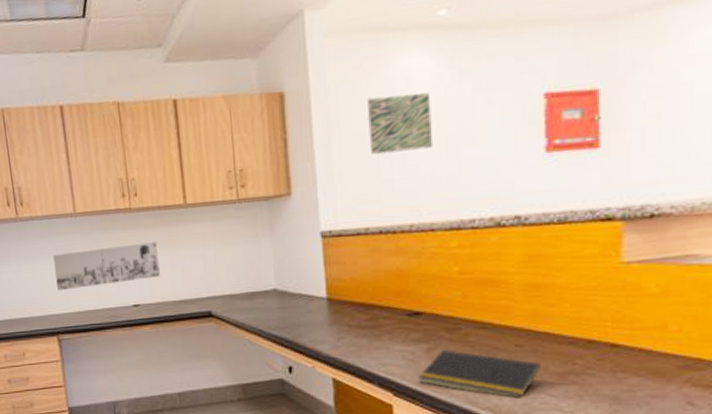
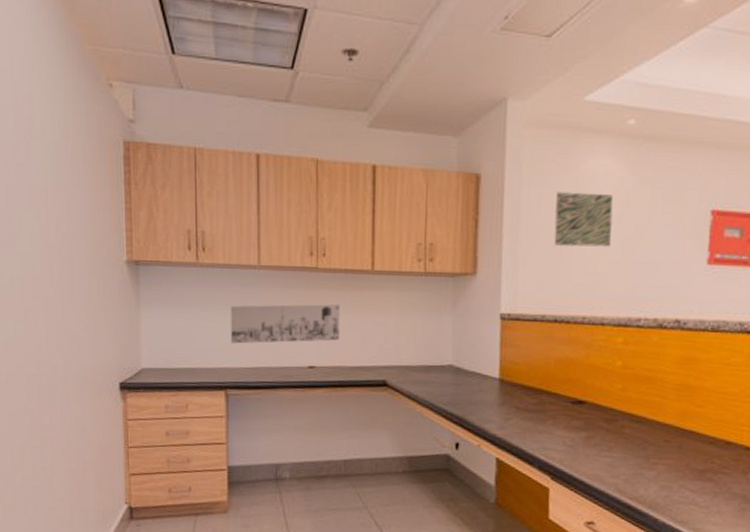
notepad: present [418,350,541,399] -> none [575,439,685,491]

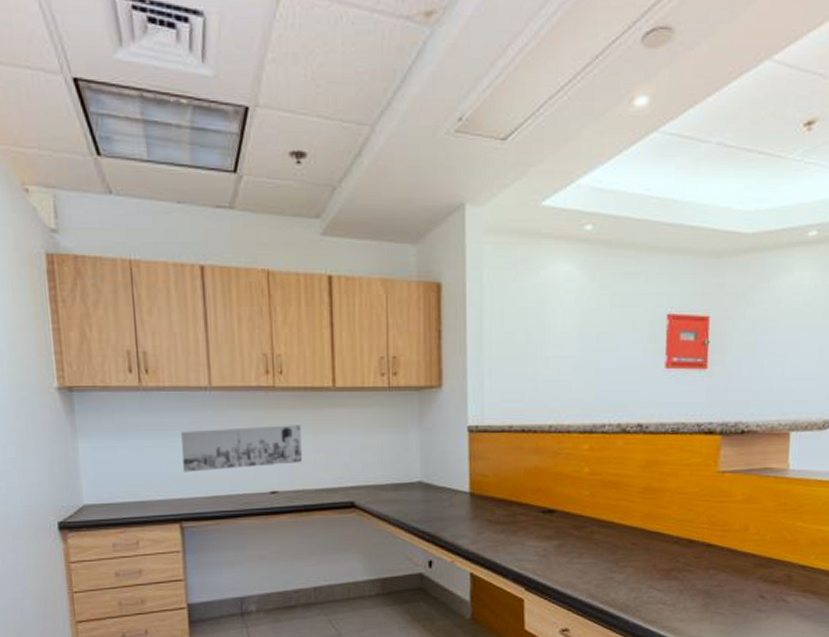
wall art: present [554,192,614,247] -> none [518,300,574,354]

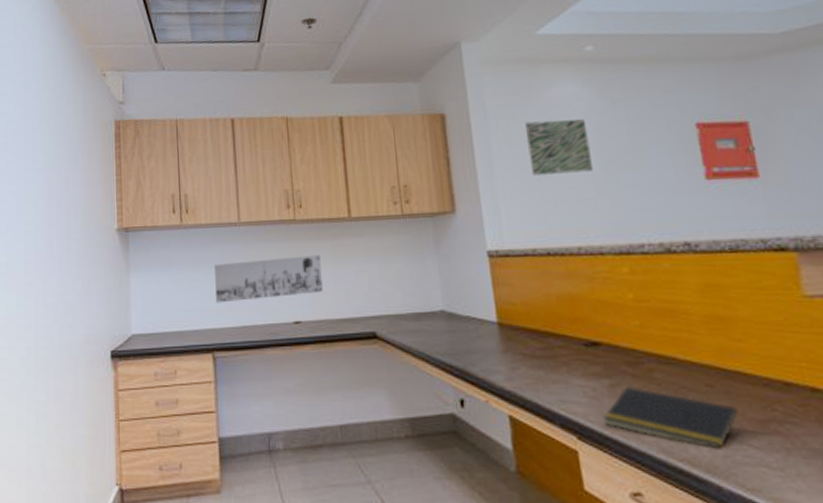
wall art: none [518,300,574,354] -> present [525,119,594,175]
notepad: none [548,547,652,593] -> present [603,387,738,449]

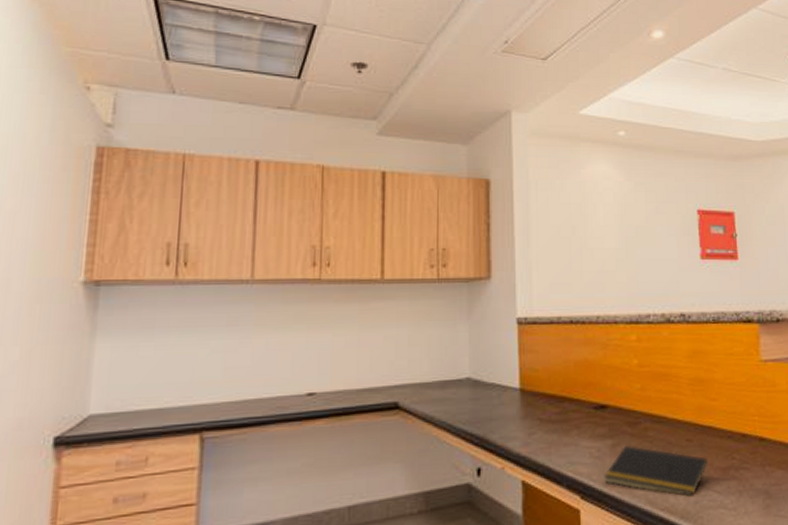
wall art: present [213,255,323,303] -> none [212,319,345,374]
wall art: present [525,119,594,175] -> none [562,195,616,246]

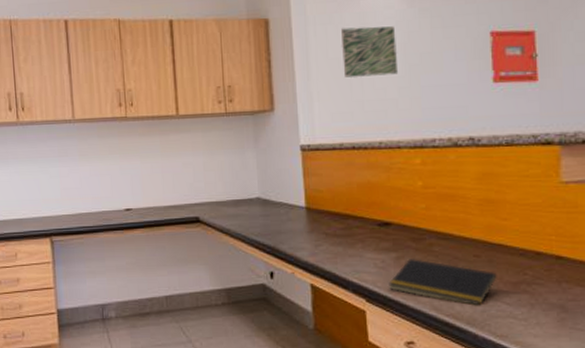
wall art: none [562,195,616,246] -> present [341,26,399,78]

